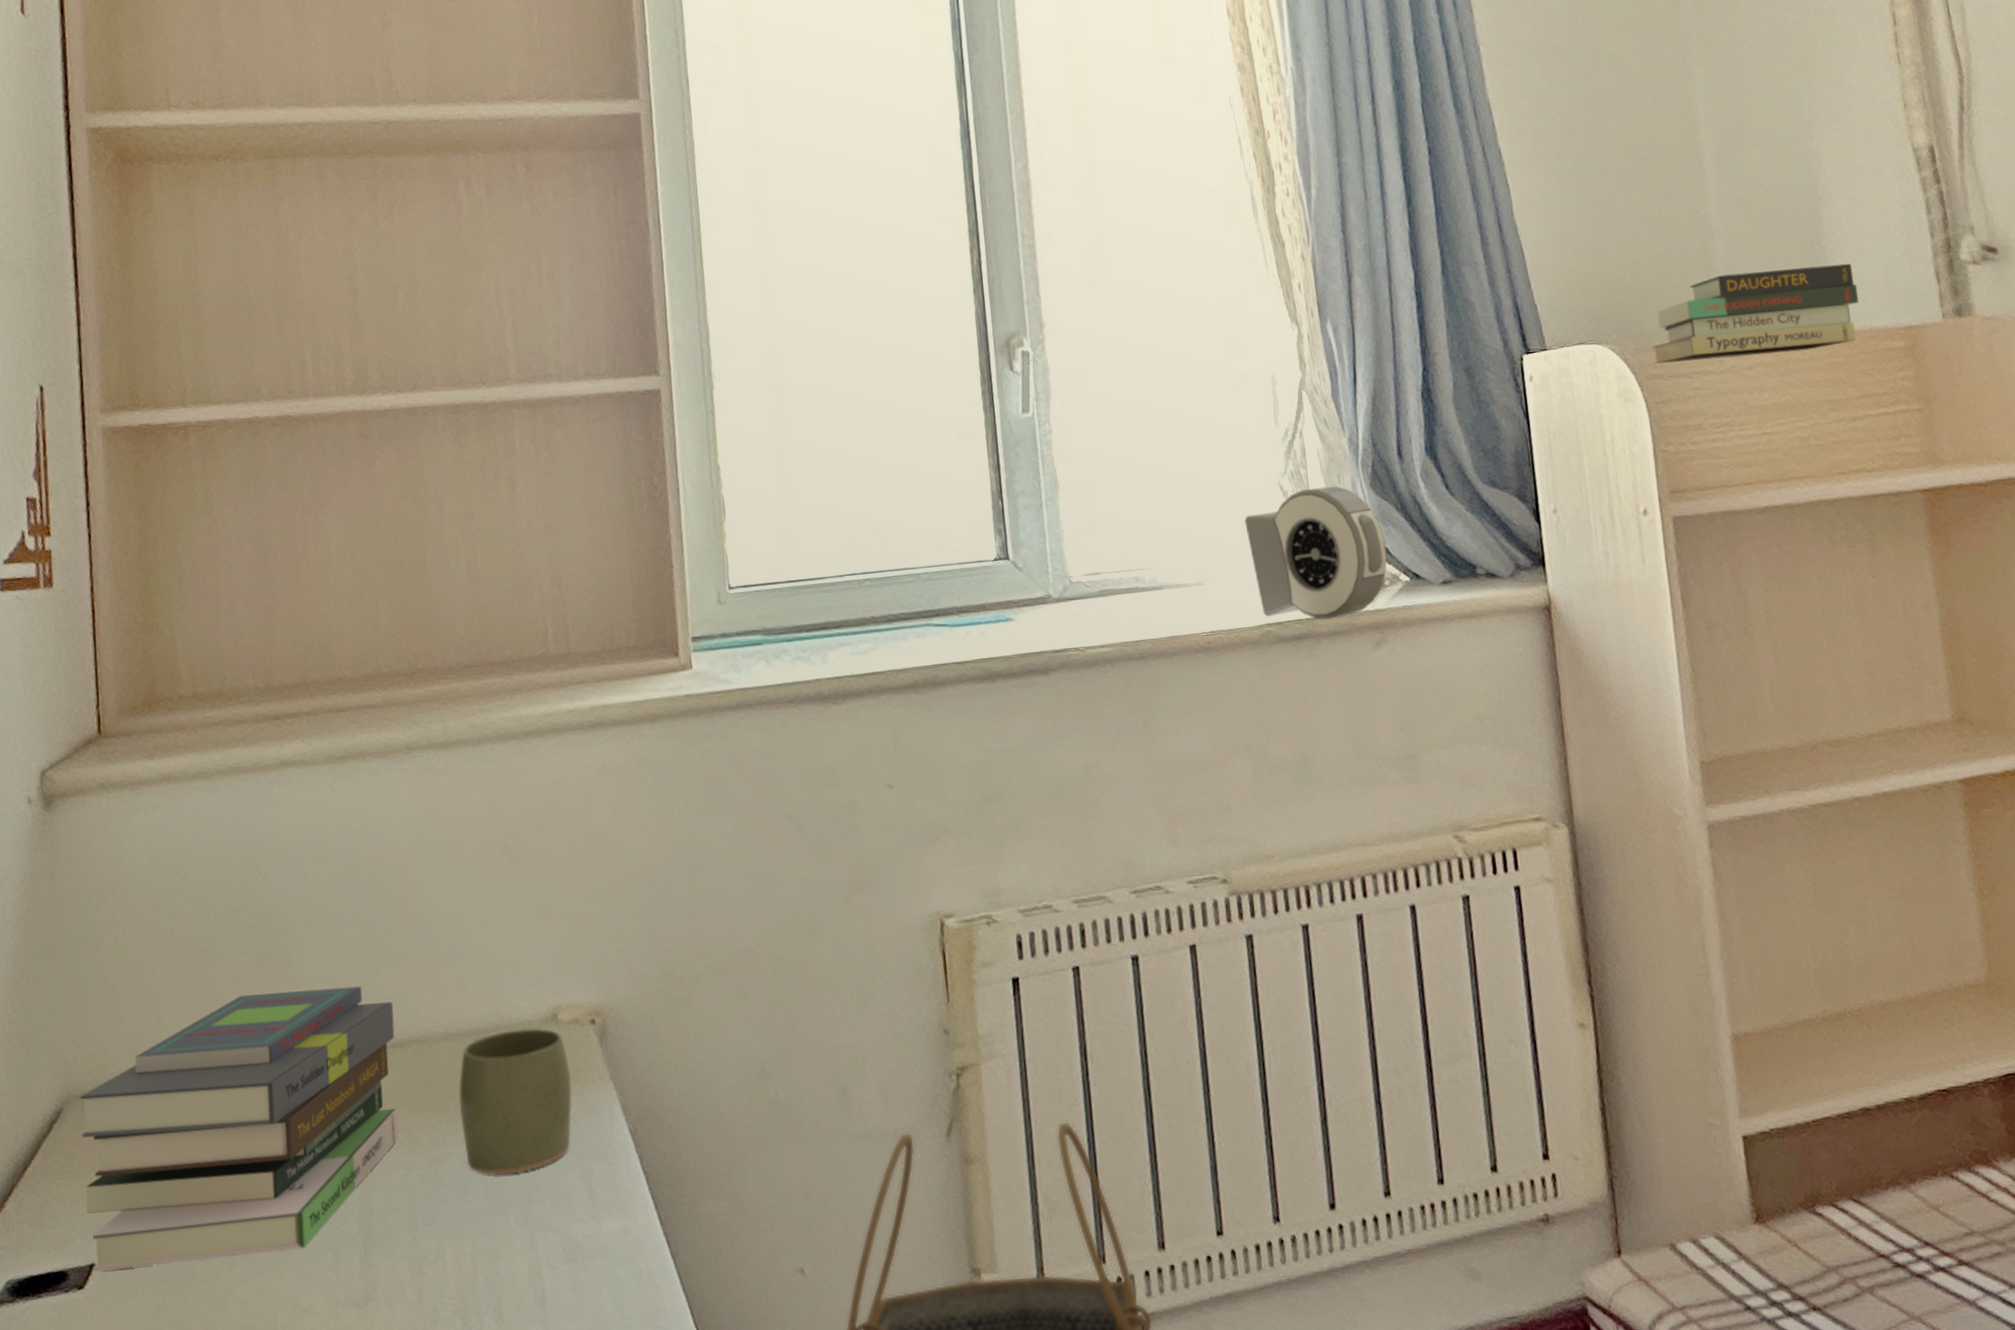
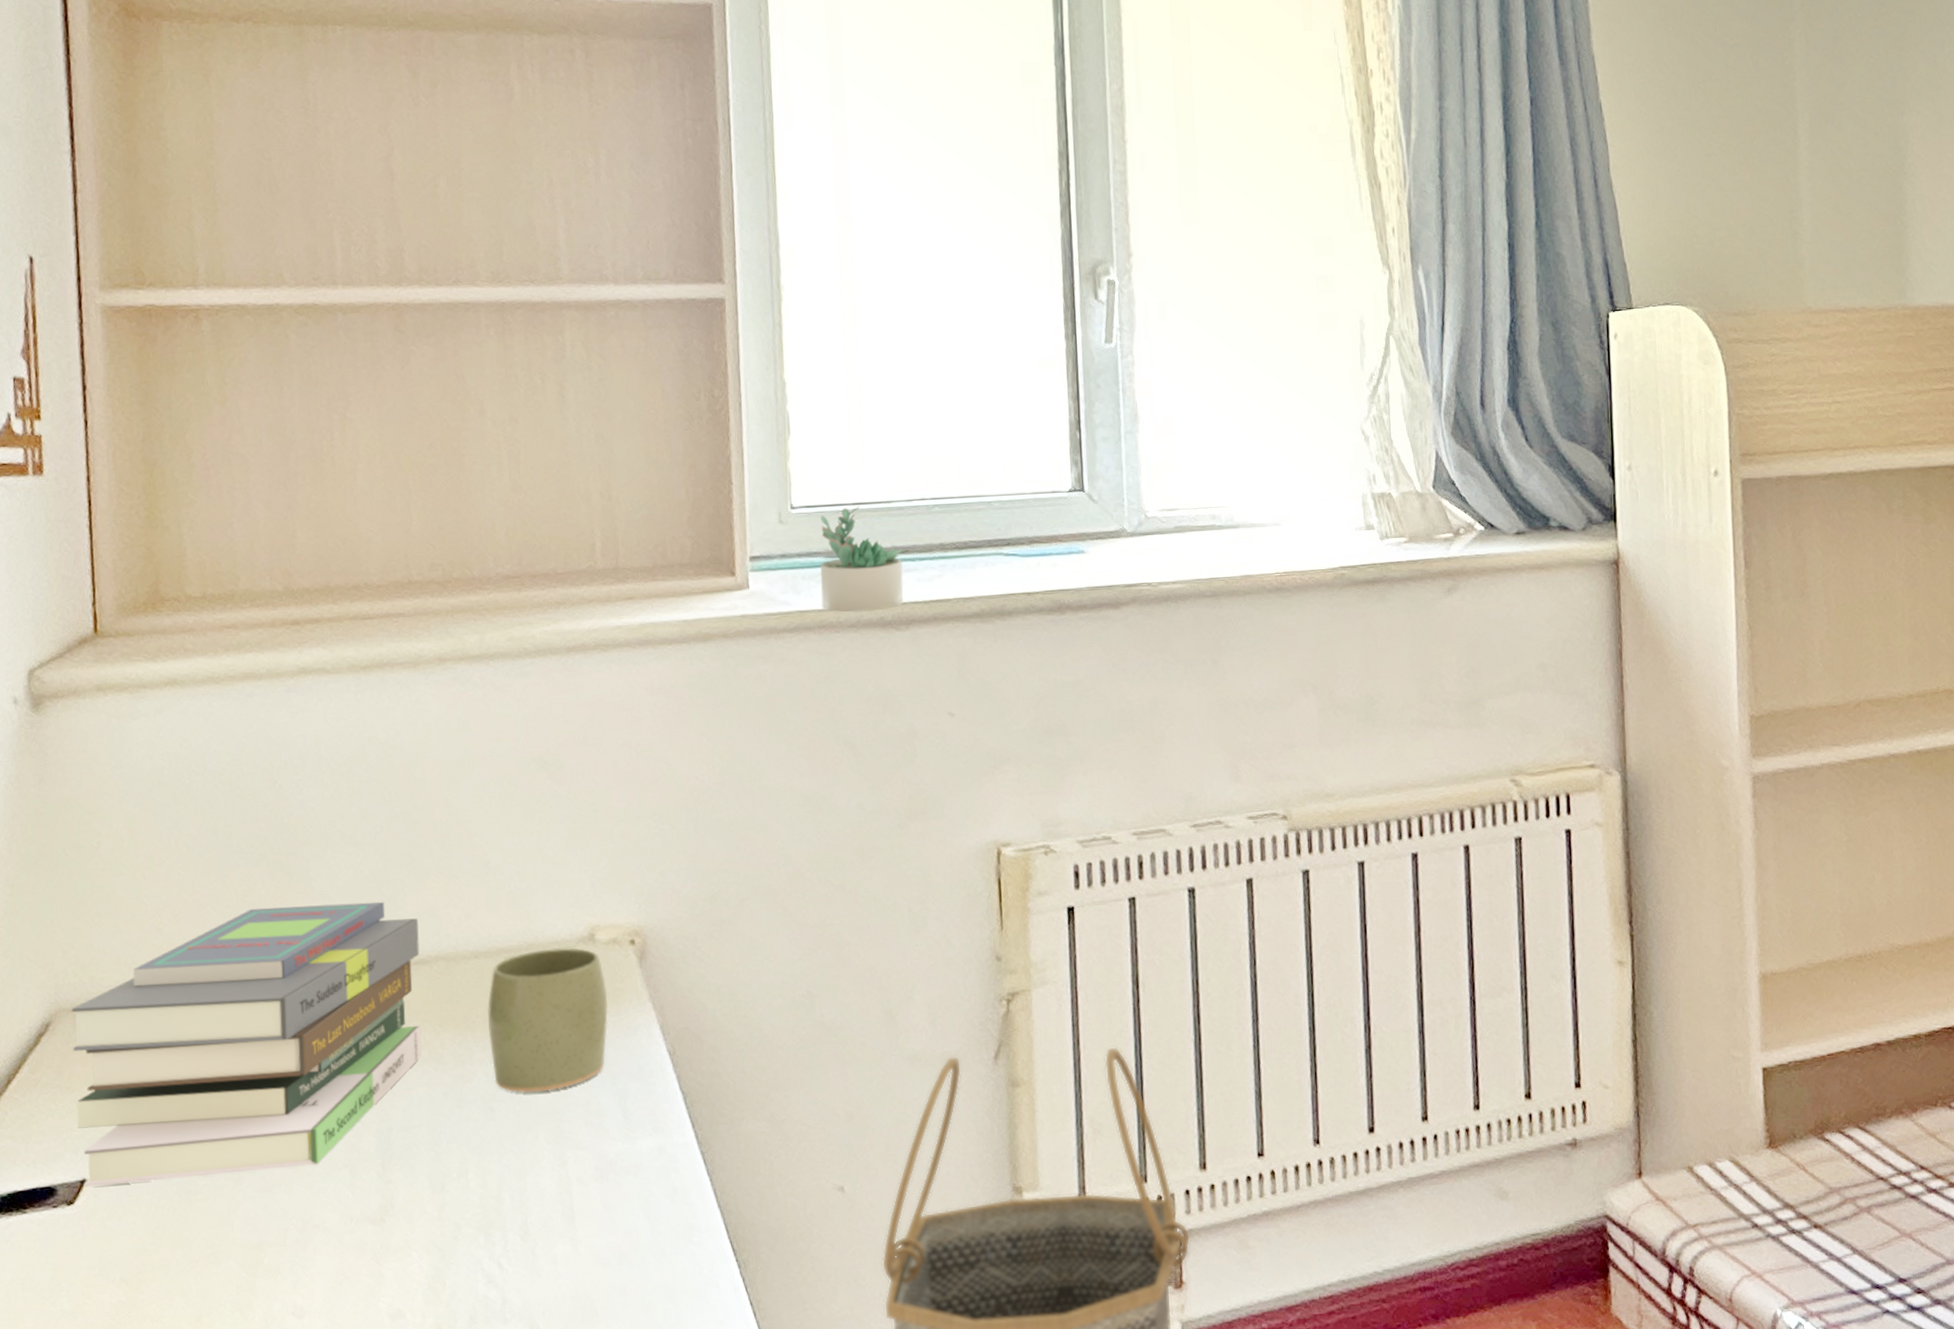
succulent plant: none [757,584,839,688] -> present [820,506,903,613]
alarm clock: present [1244,485,1388,620] -> none [1324,432,1464,565]
books: present [1652,263,1859,364] -> none [1734,240,1934,328]

